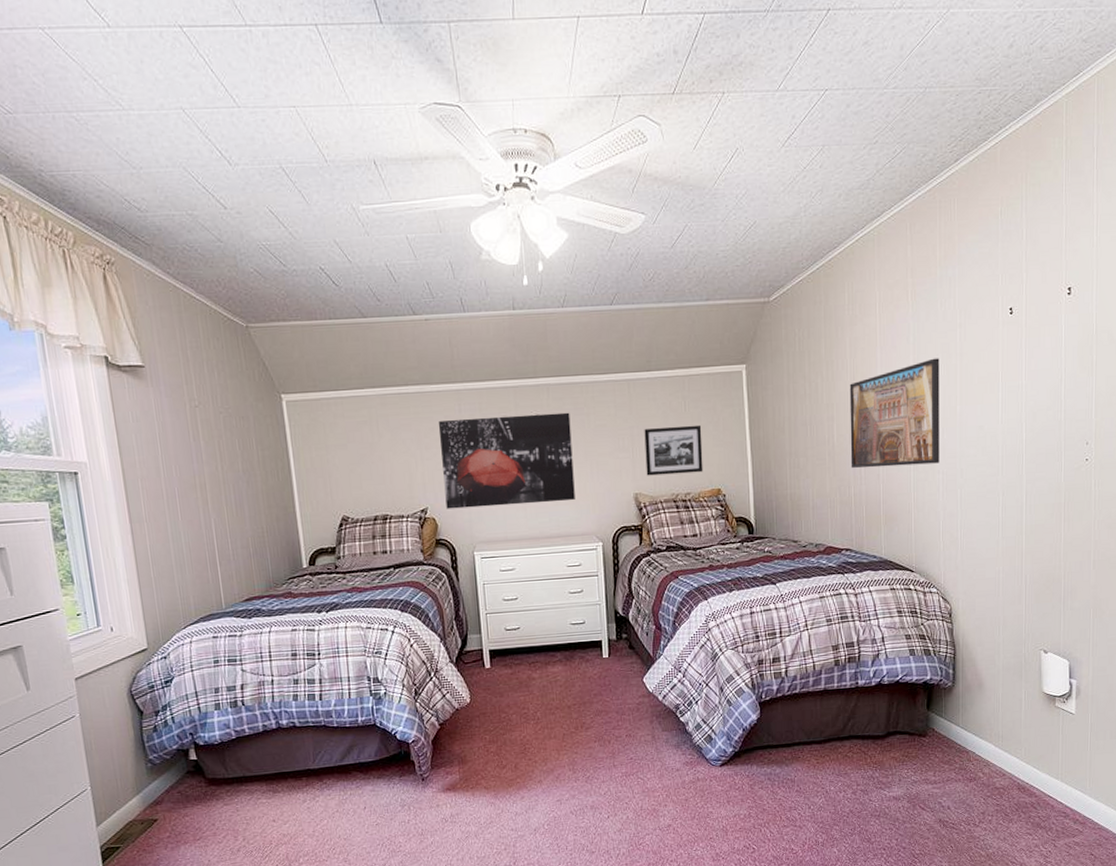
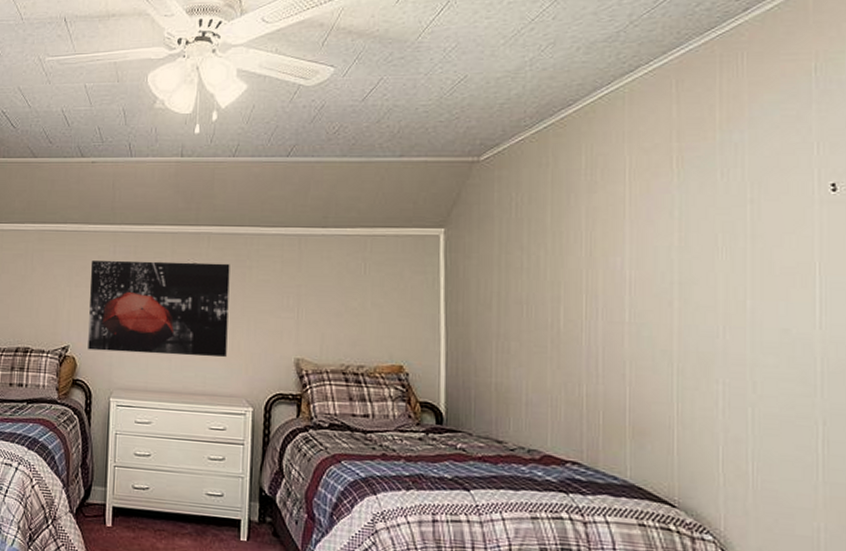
picture frame: present [644,424,703,476] -> none [312,289,384,344]
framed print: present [849,358,940,468] -> none [582,238,719,370]

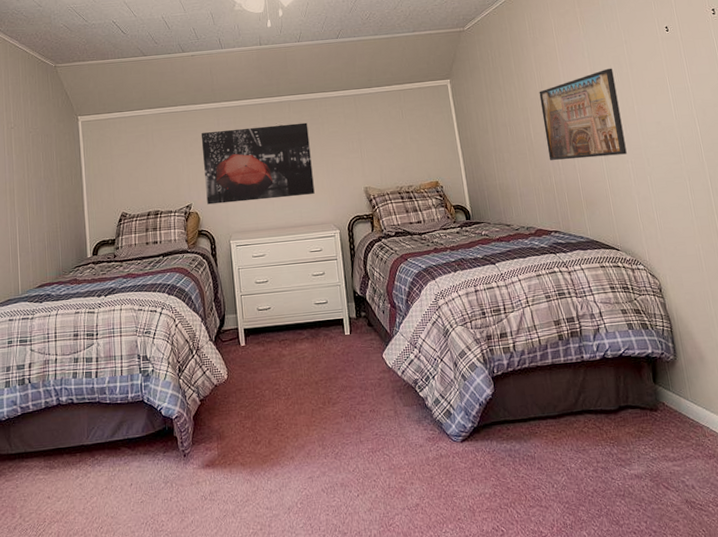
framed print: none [582,238,719,370] -> present [539,68,627,160]

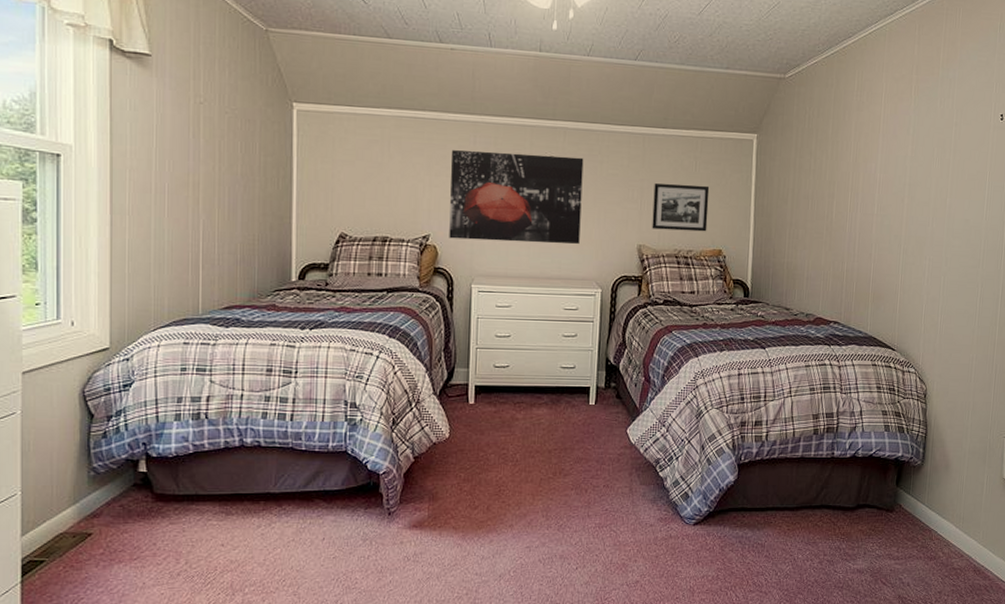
picture frame: none [369,129,422,172] -> present [652,183,710,232]
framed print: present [539,68,627,160] -> none [845,151,935,250]

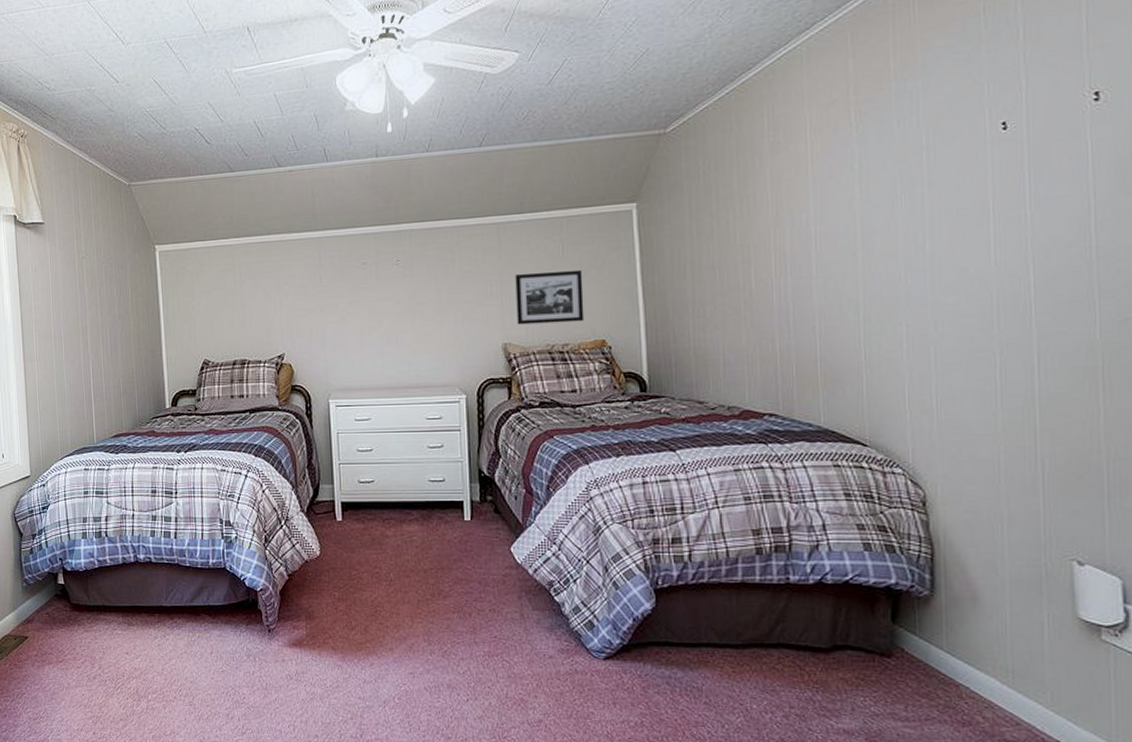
wall art: present [449,150,584,245] -> none [297,258,437,356]

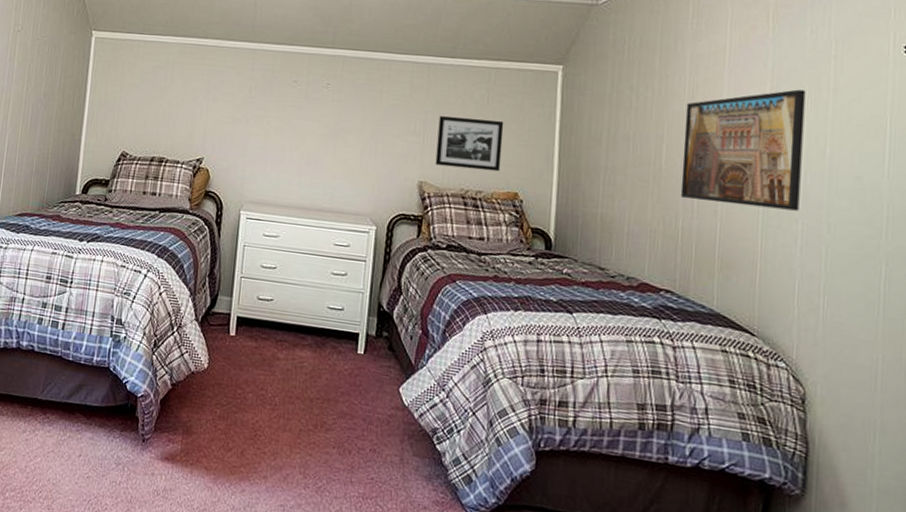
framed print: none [771,187,902,319] -> present [680,89,806,211]

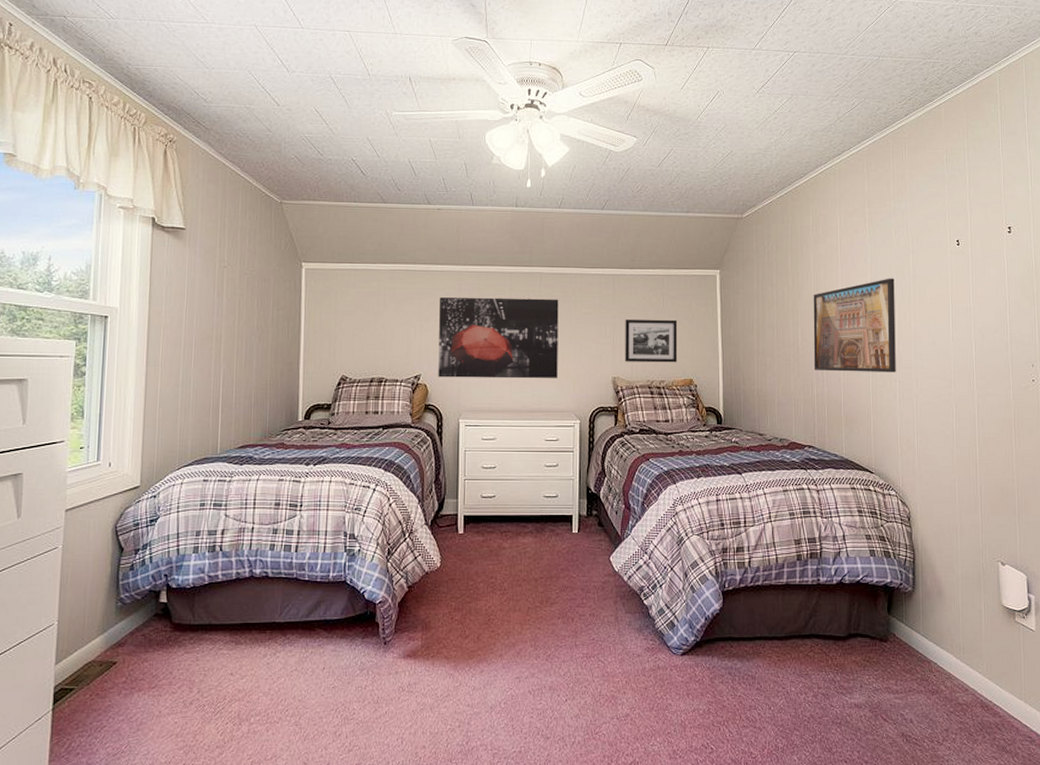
wall art: none [221,76,363,176] -> present [438,297,559,379]

